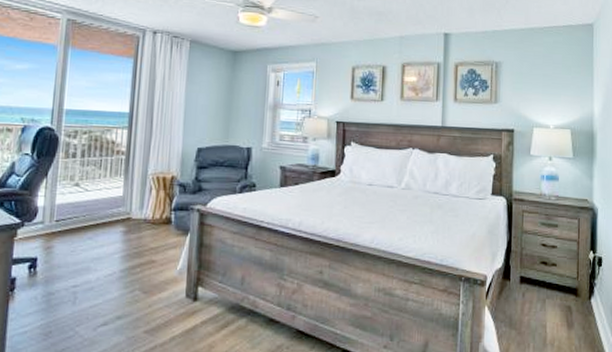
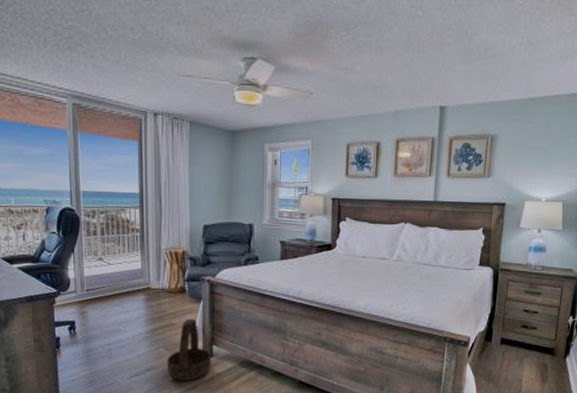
basket: none [142,254,196,331] -> present [167,318,212,381]

